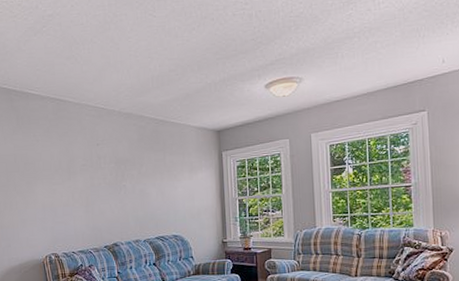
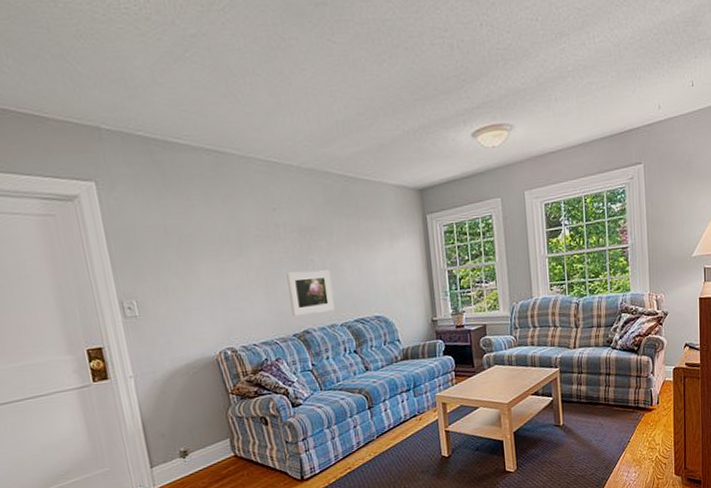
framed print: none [103,194,140,231] -> present [286,270,335,317]

